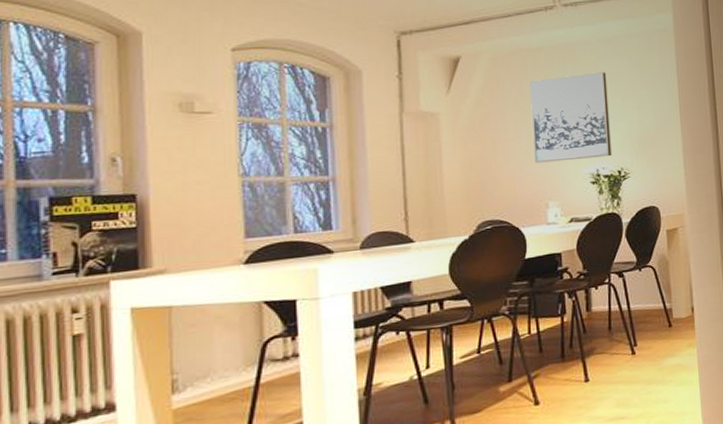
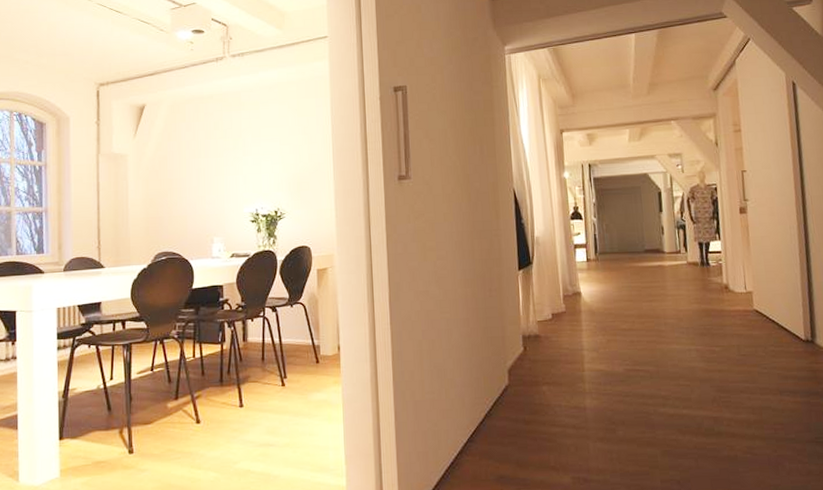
wall art: present [529,72,612,163] -> none [201,118,269,201]

